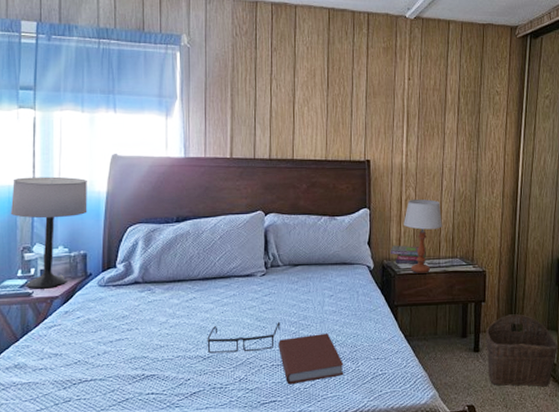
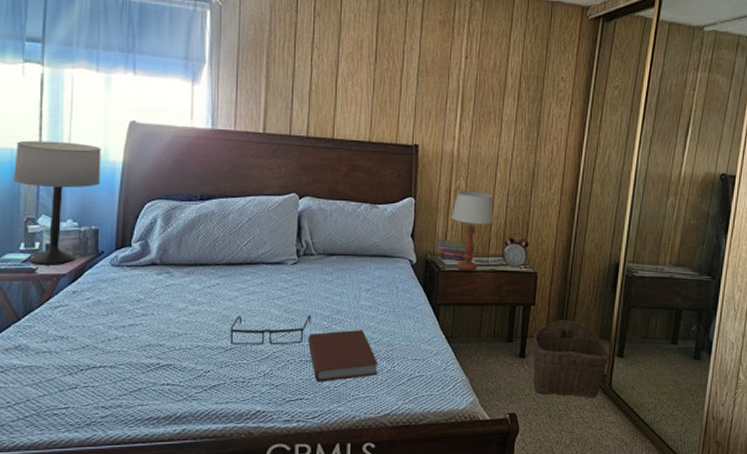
alarm clock: none [451,235,476,269] -> present [501,233,529,269]

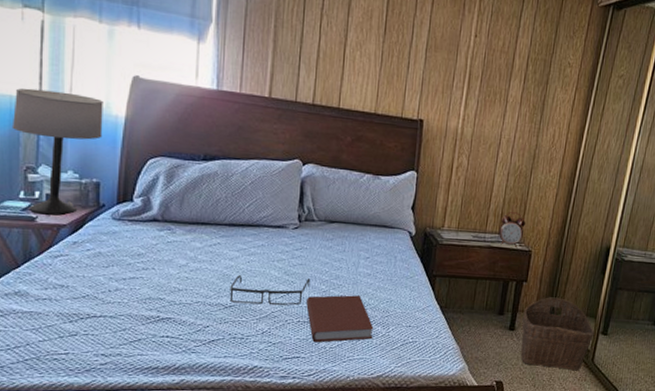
books: present [434,239,474,262] -> none [434,213,473,237]
table lamp: present [451,191,494,271] -> none [452,168,494,246]

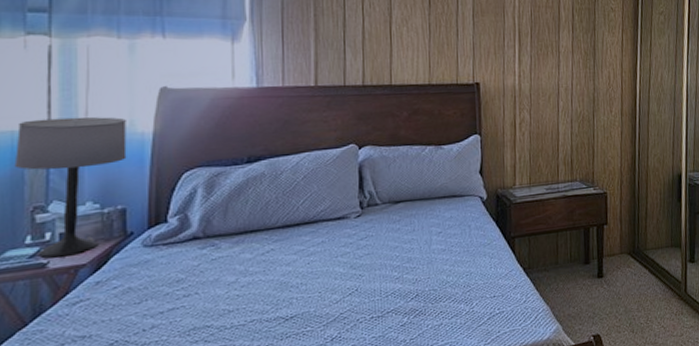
glasses: present [229,275,311,305] -> none [289,268,381,313]
book: present [306,295,374,343] -> none [378,275,457,338]
alarm clock: present [498,212,526,247] -> none [570,157,597,192]
wicker basket: present [521,297,595,371] -> none [609,234,683,310]

